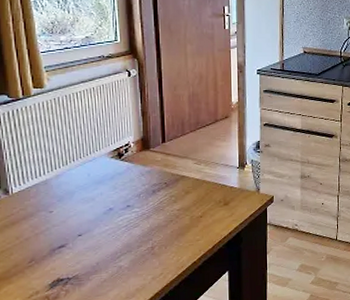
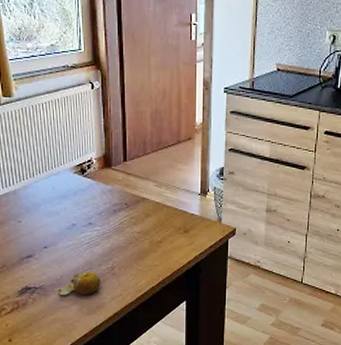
fruit: none [92,253,140,282] -> present [57,271,101,297]

